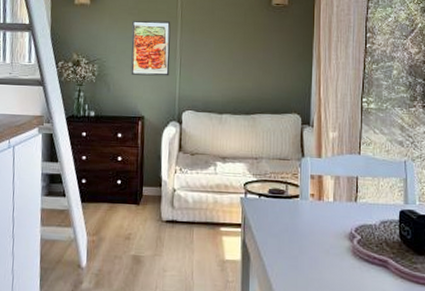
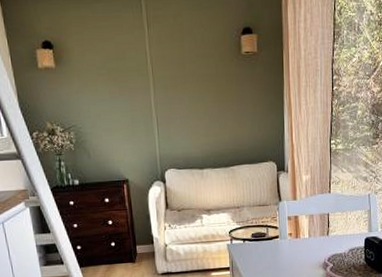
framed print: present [131,20,171,76] -> none [103,79,148,139]

